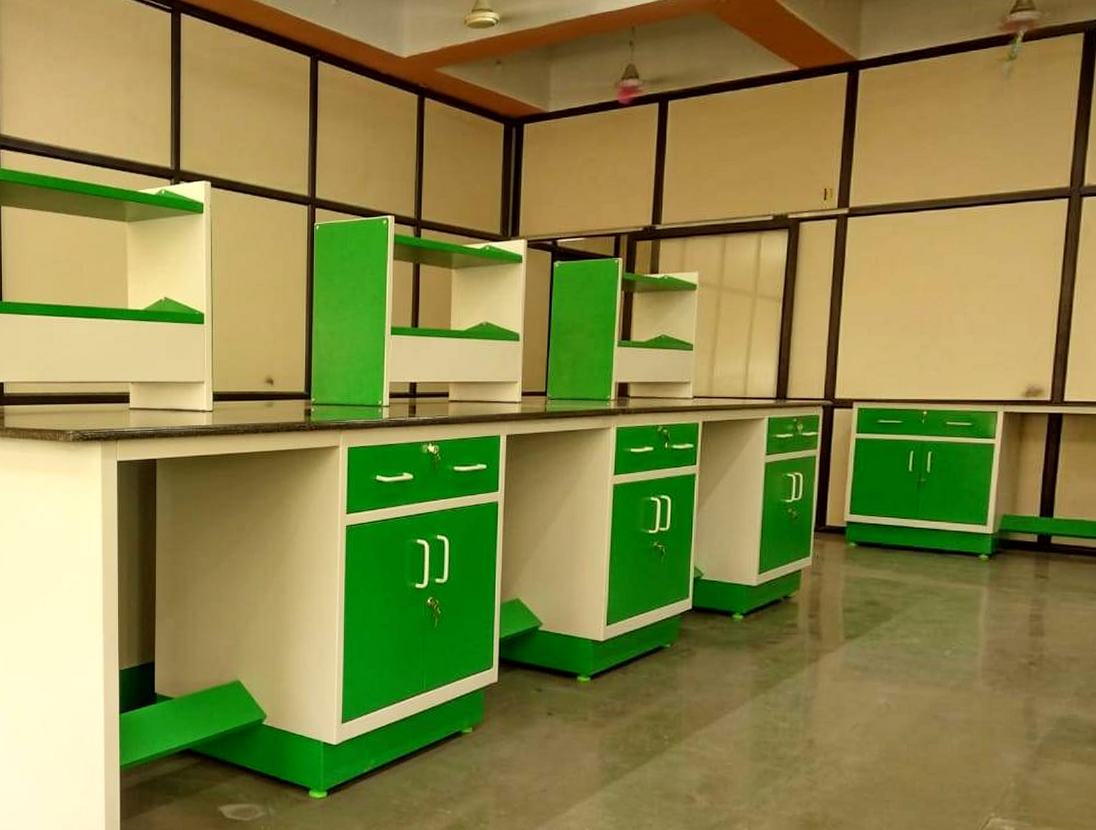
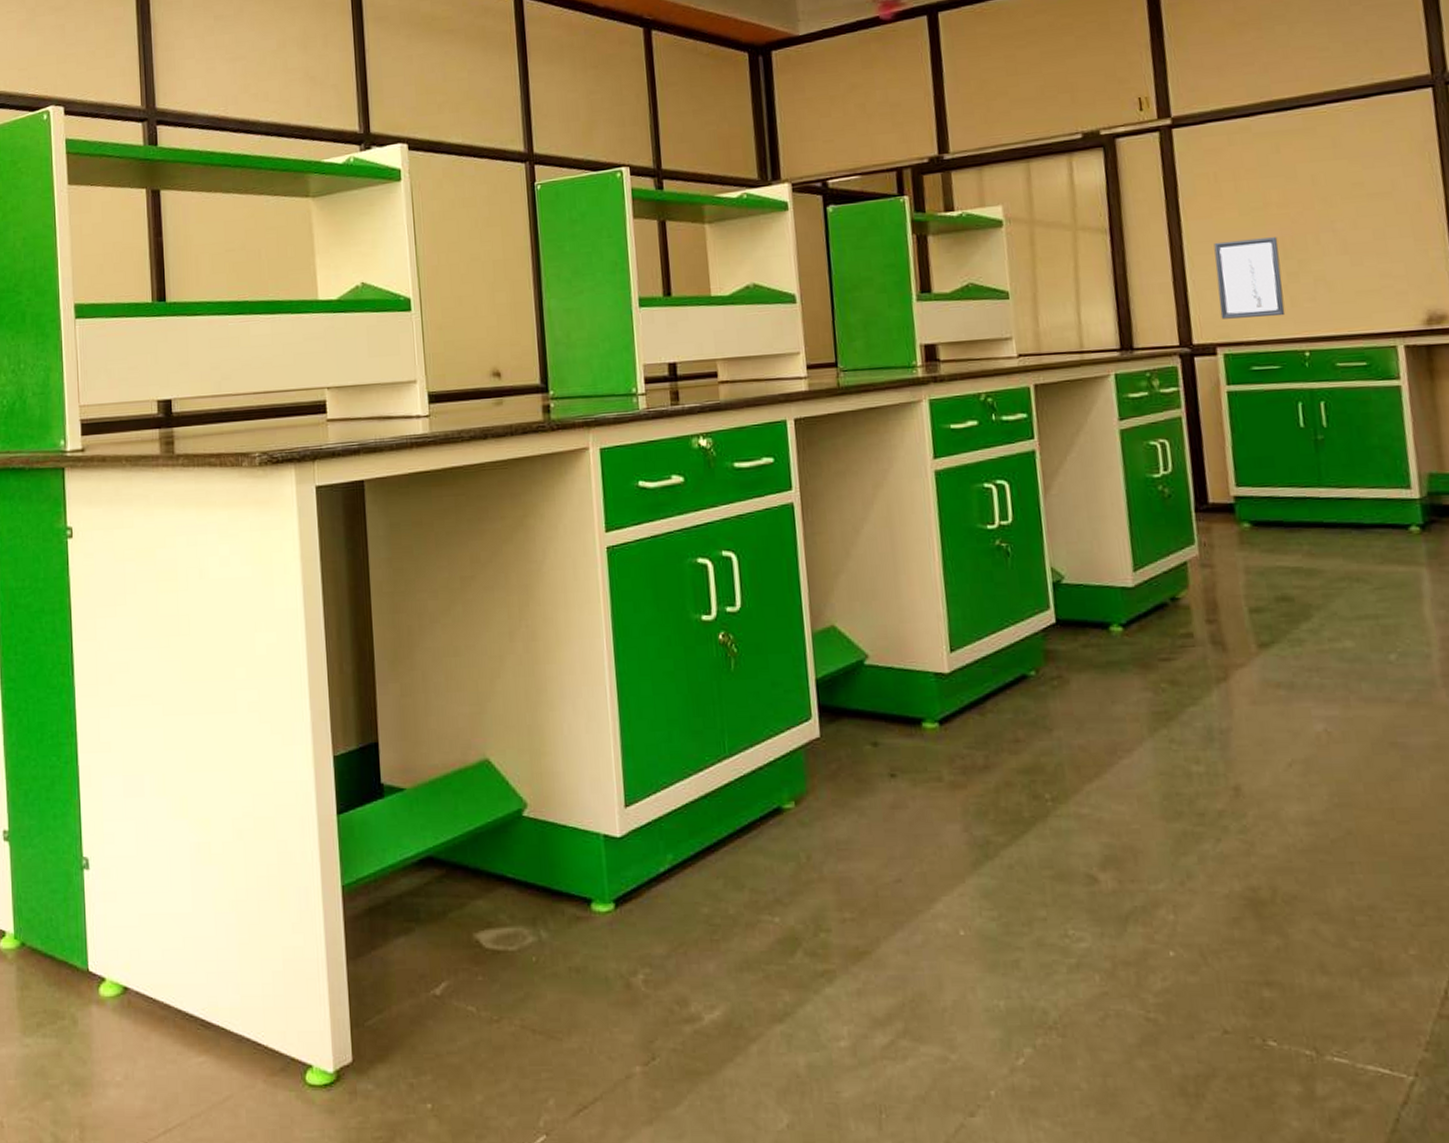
wall art: none [861,315,918,381] -> present [1214,237,1286,319]

